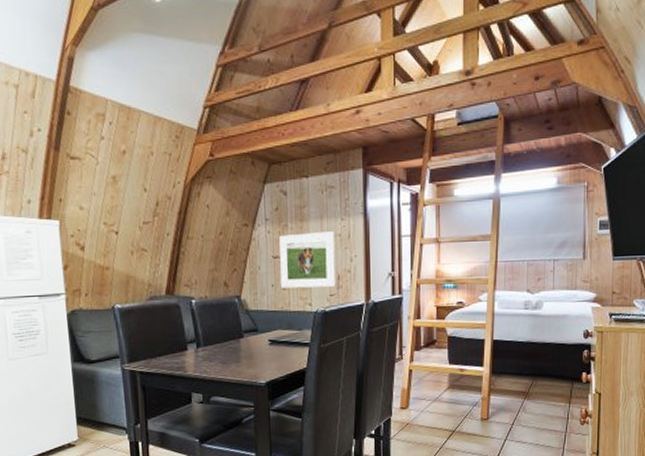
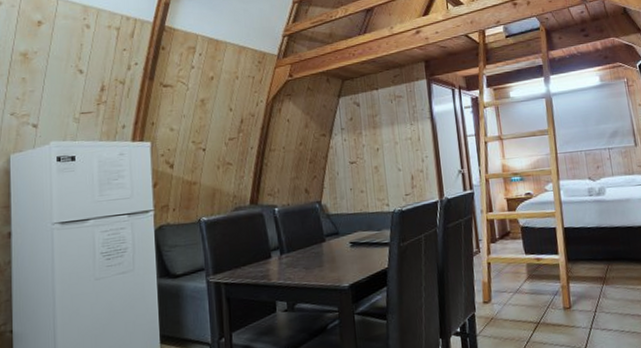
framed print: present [279,232,336,289] -> none [355,136,410,192]

